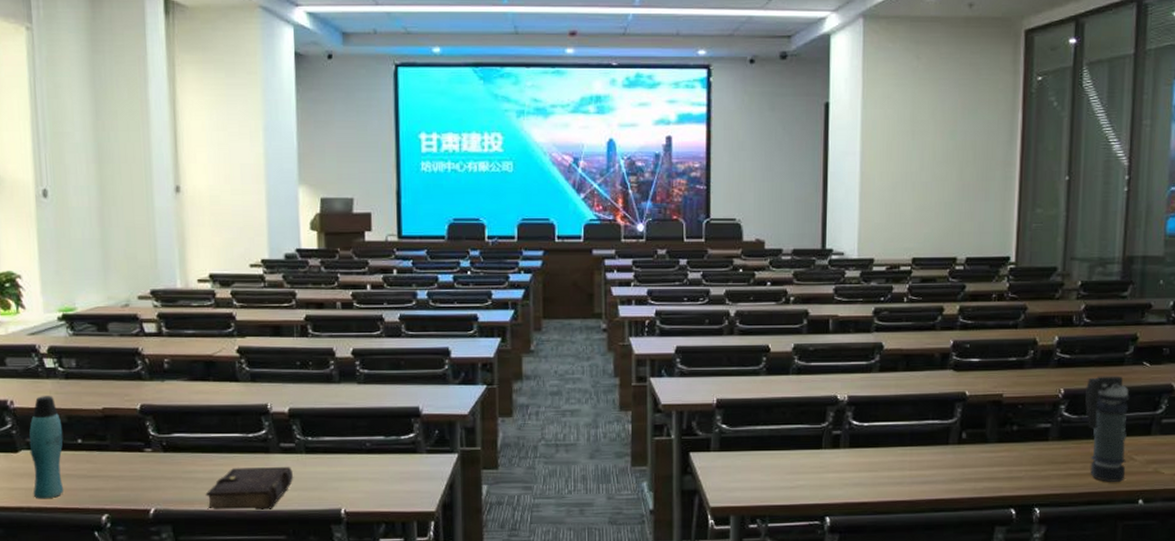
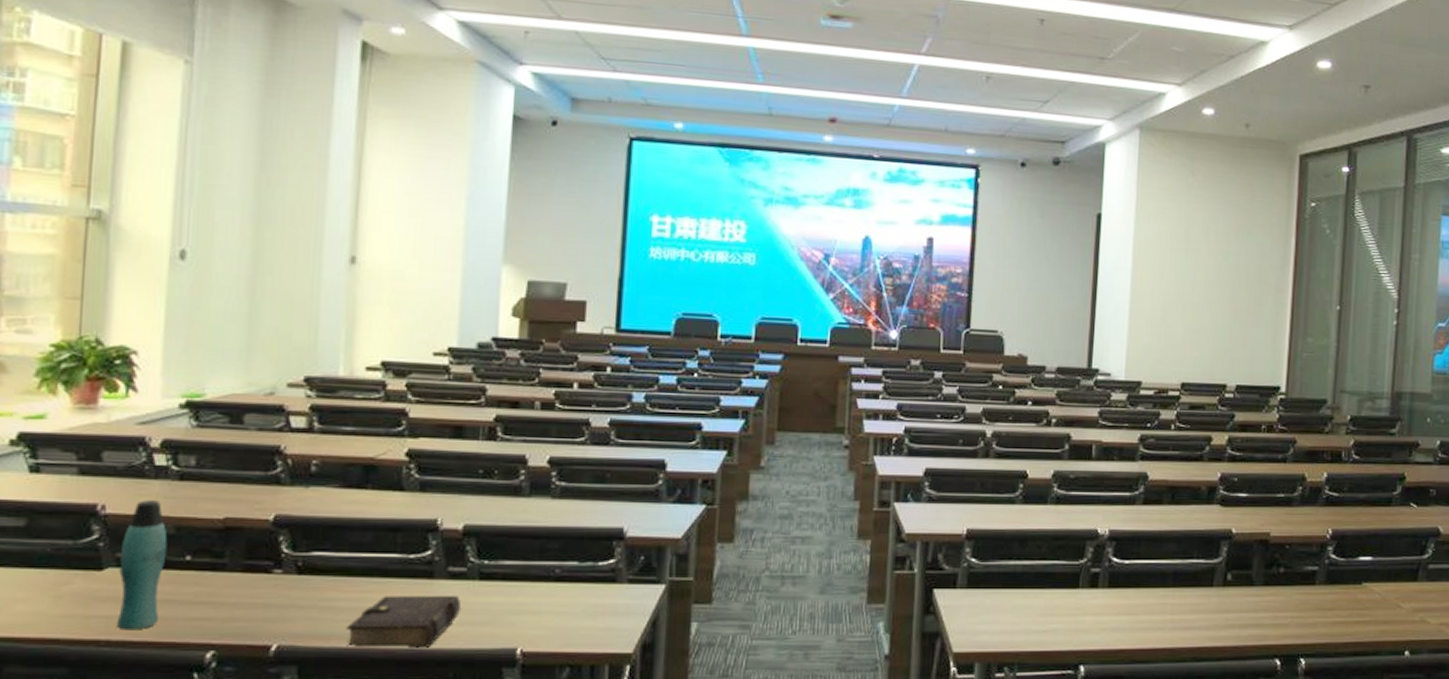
smoke grenade: present [1085,376,1130,482] -> none [1352,516,1397,631]

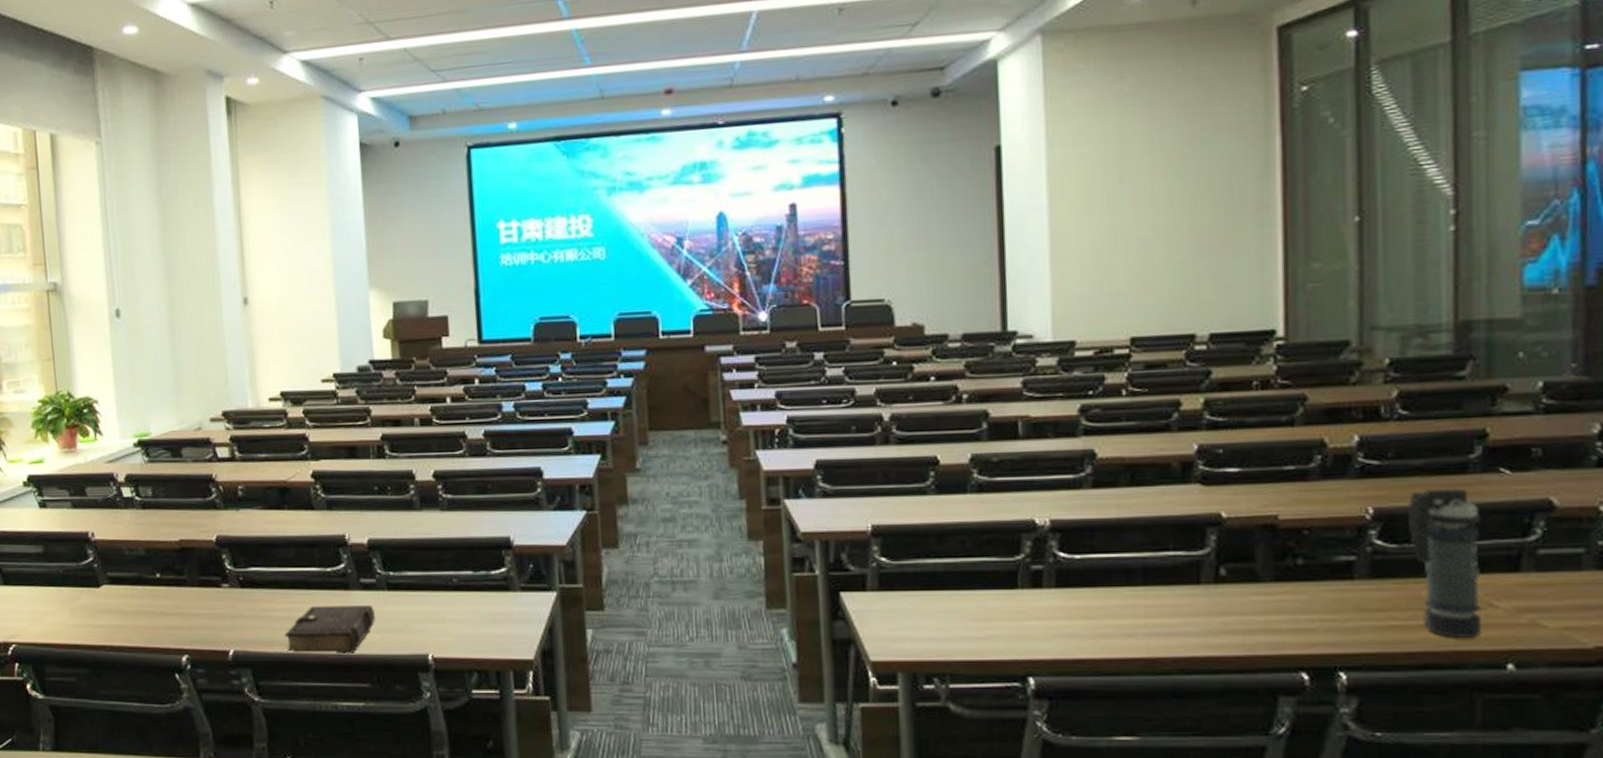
bottle: present [116,500,168,631] -> none [109,527,145,638]
smoke grenade: none [1352,516,1397,631] -> present [1407,488,1482,638]

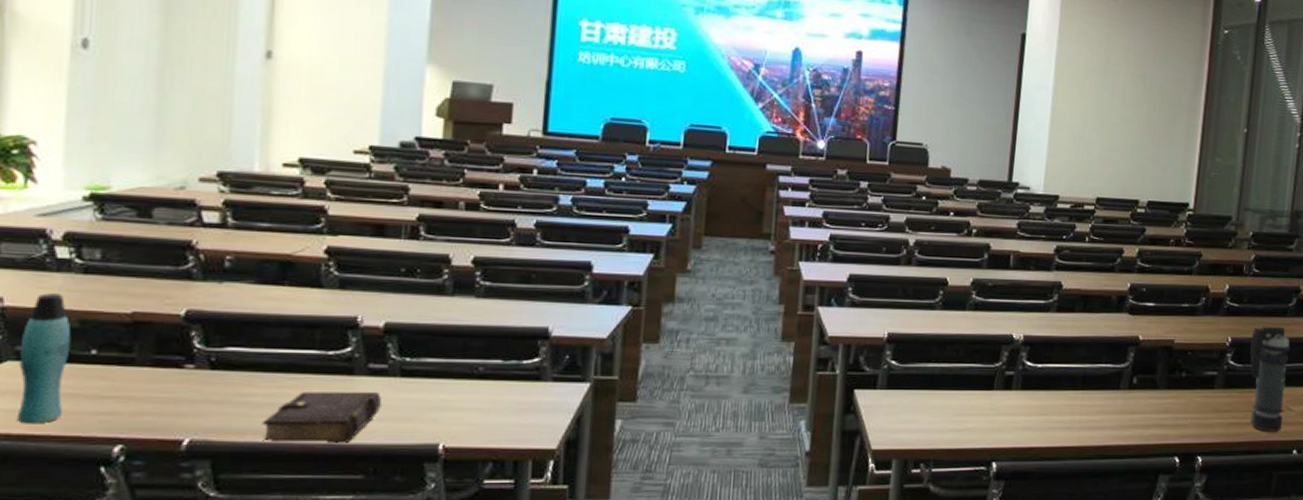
bottle: none [109,527,145,638] -> present [16,293,71,424]

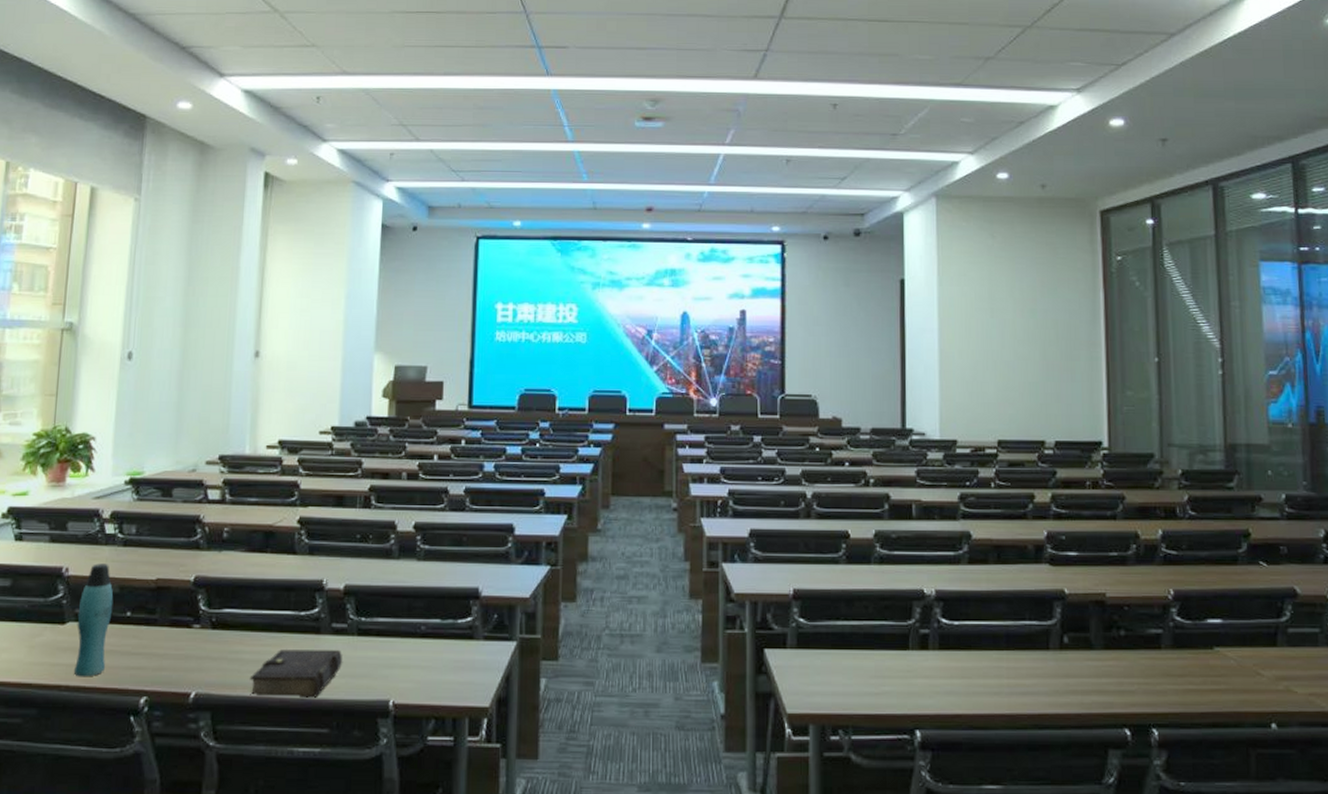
smoke grenade: present [1249,326,1291,432] -> none [1197,576,1253,701]

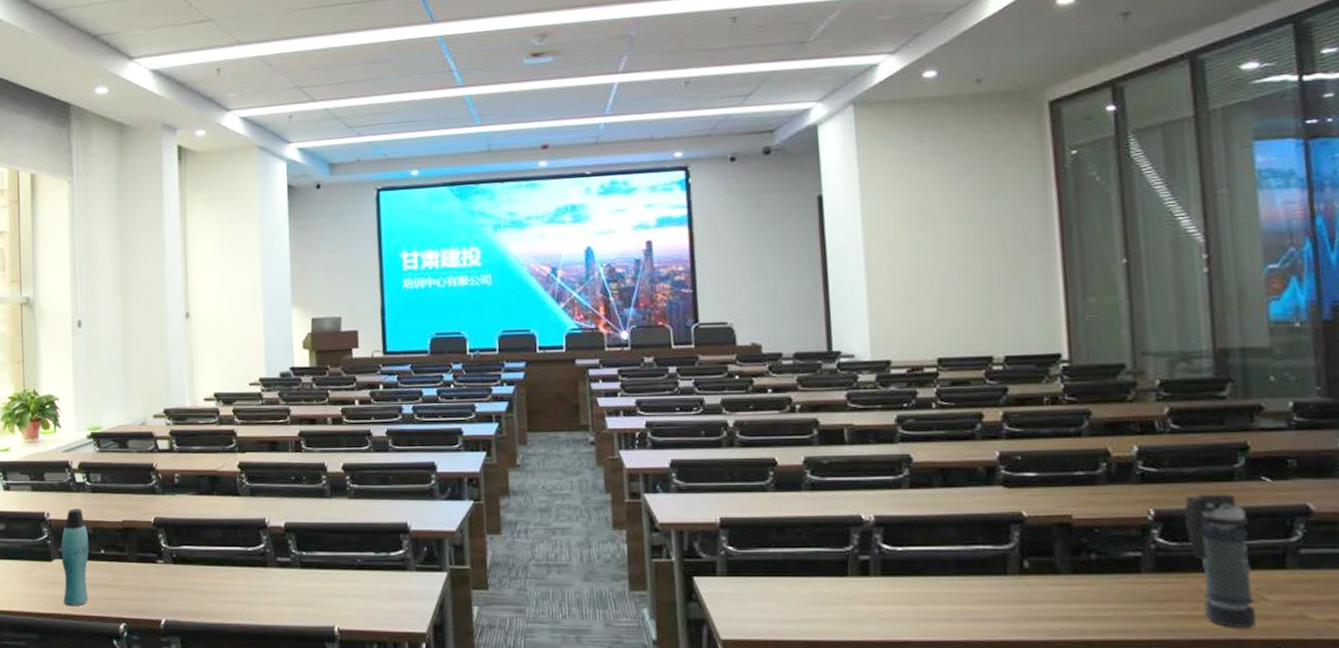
book: present [249,649,343,700] -> none [210,580,290,627]
smoke grenade: none [1197,576,1253,701] -> present [1183,494,1257,627]

